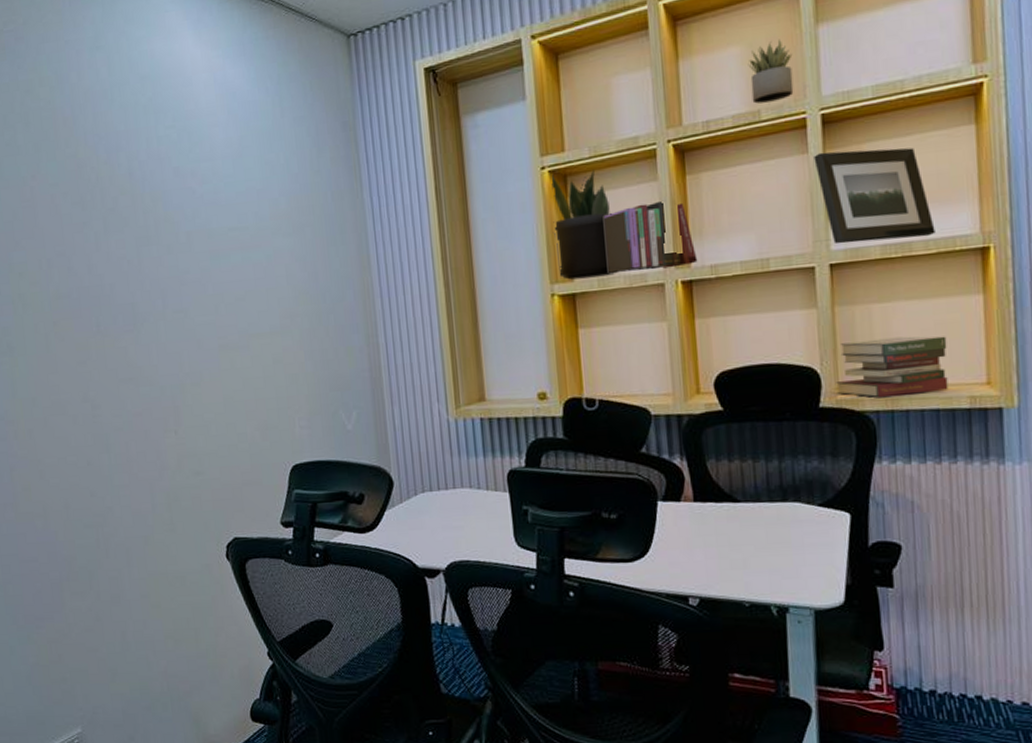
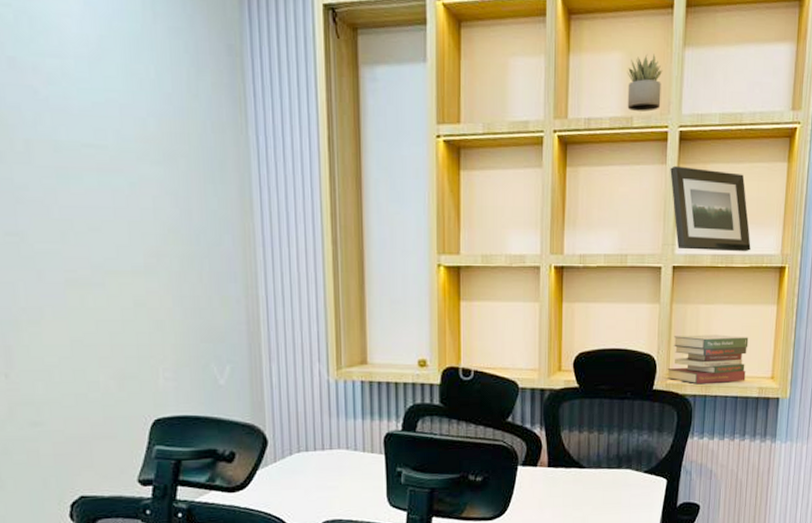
planter: present [549,170,618,280] -> none [443,143,500,253]
books: present [604,200,698,273] -> none [492,187,570,253]

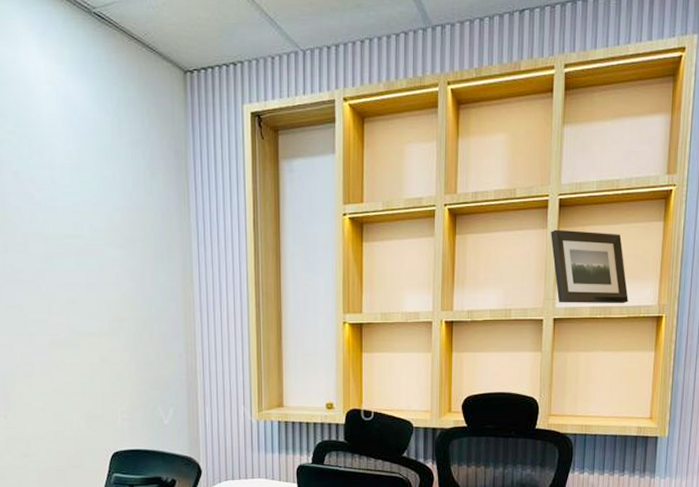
succulent plant: present [627,53,663,112] -> none [510,133,544,183]
books: present [667,334,749,385] -> none [549,379,627,424]

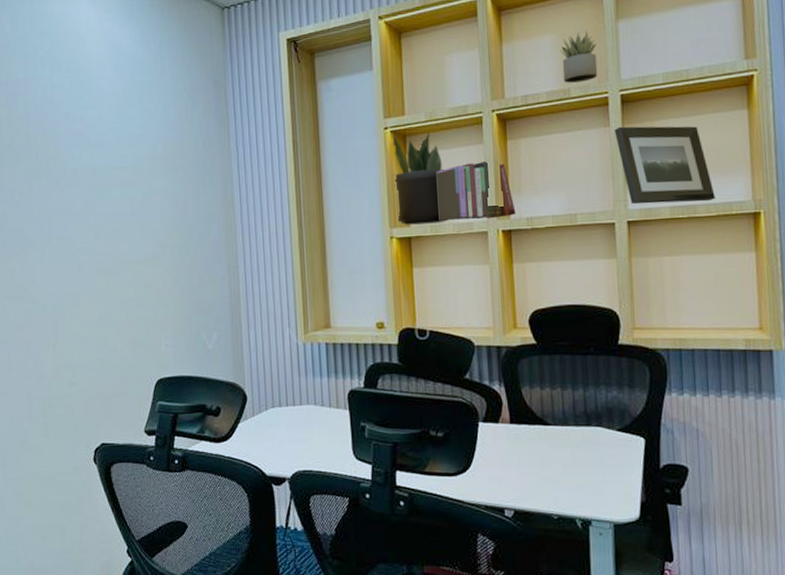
planter: none [348,220,397,312] -> present [391,132,448,225]
books: none [390,253,459,310] -> present [437,161,516,220]
succulent plant: none [510,133,544,183] -> present [560,30,598,83]

